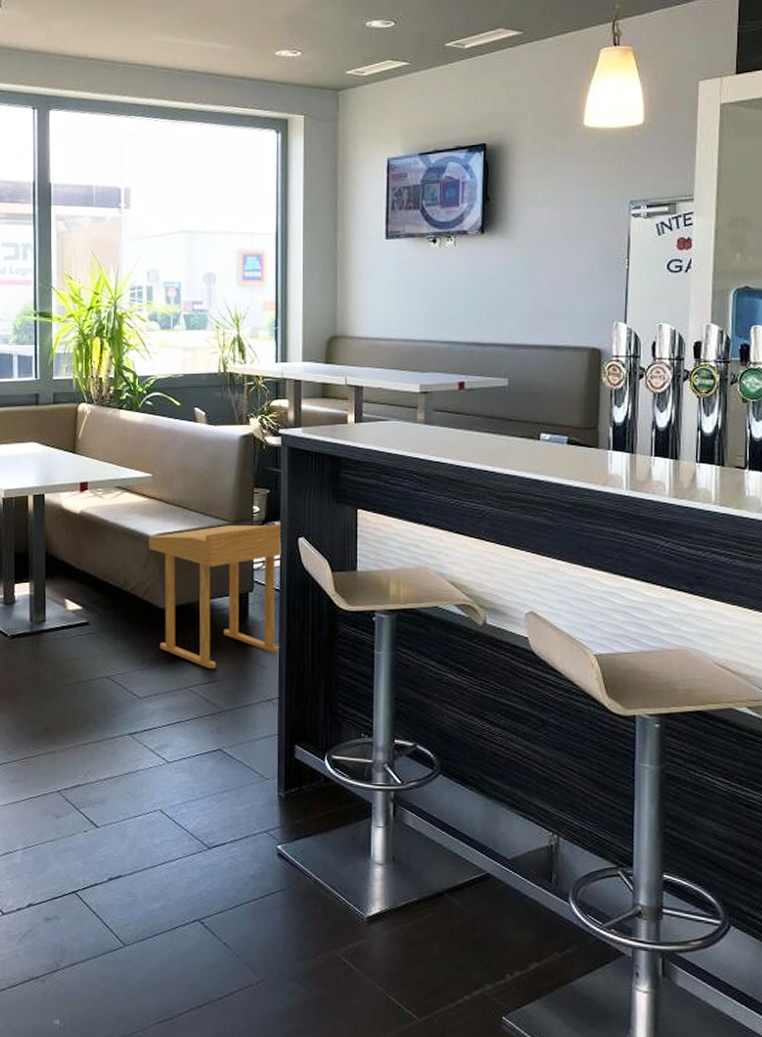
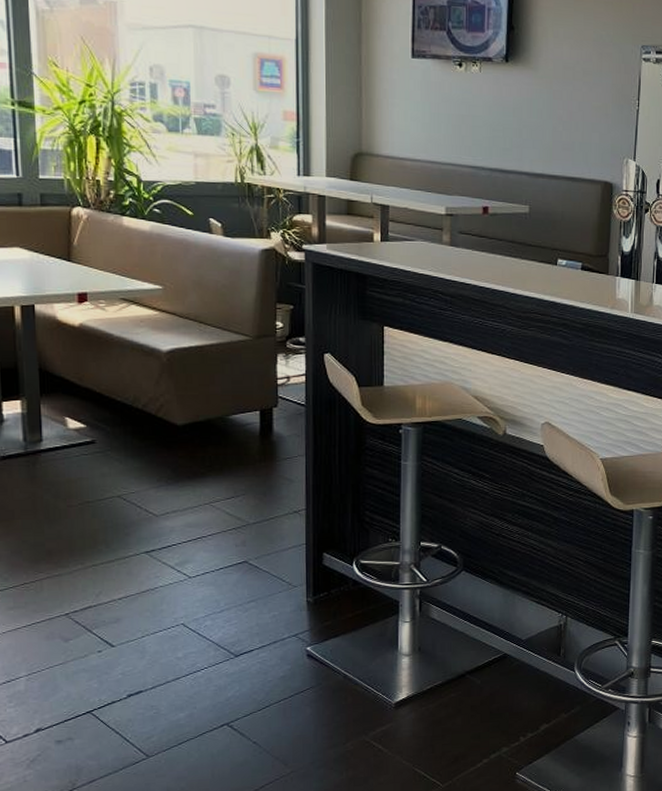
side table: present [149,523,280,669] -> none [161,339,307,484]

